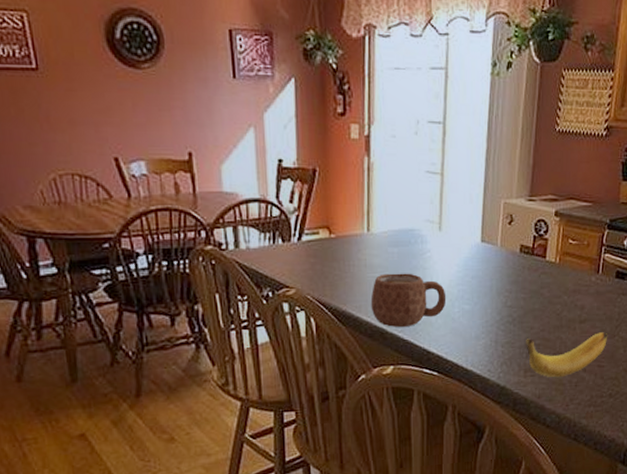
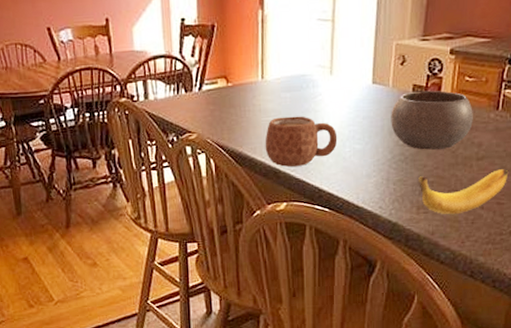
bowl: none [499,251,576,312] -> present [391,90,473,150]

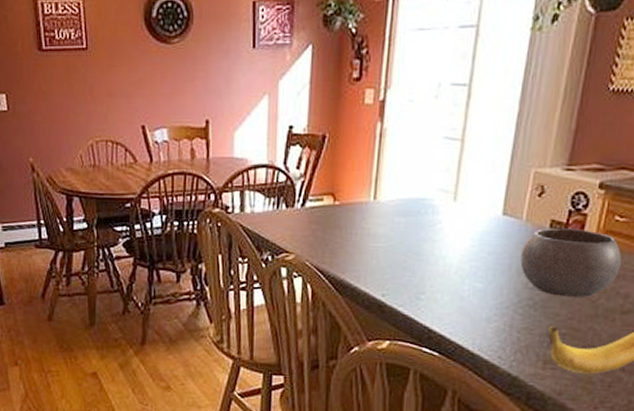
mug: present [265,116,338,167] -> none [370,244,456,301]

